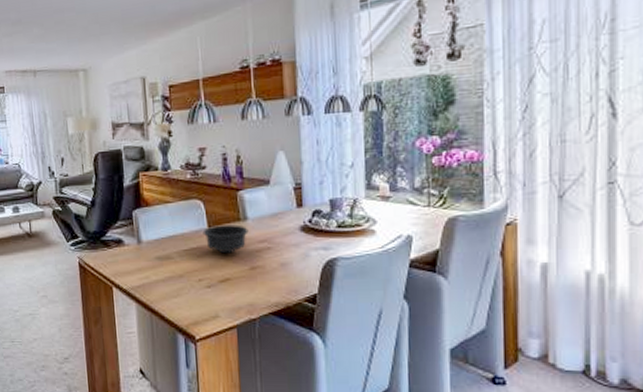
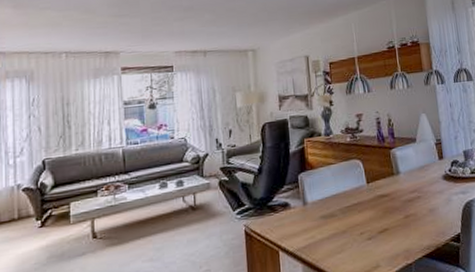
bowl: present [202,224,249,254] -> none [362,179,401,206]

